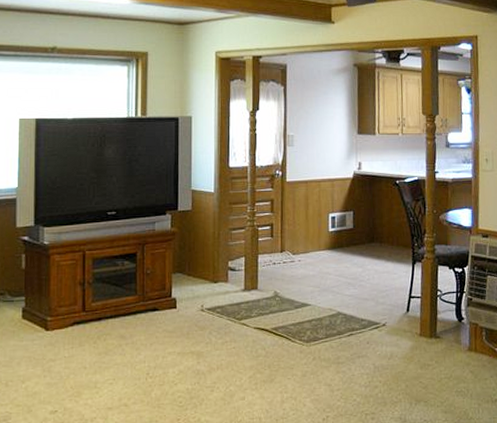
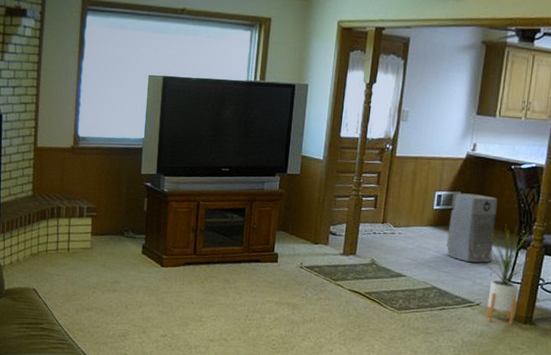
air purifier: none [345,212,391,282] -> present [446,193,498,263]
house plant: none [380,239,431,342] -> present [482,224,539,325]

